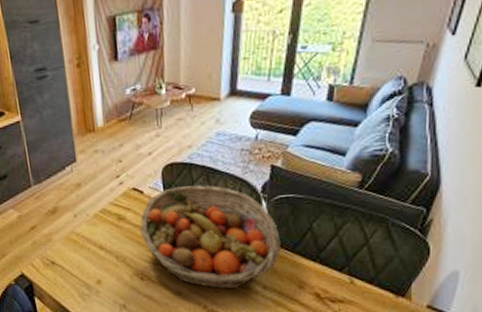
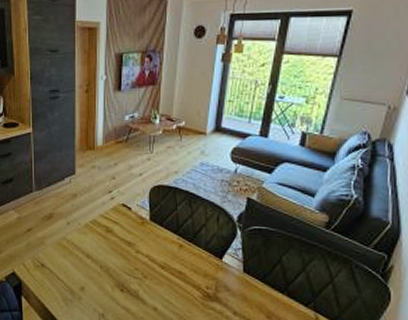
fruit basket: present [139,185,281,289] -> none [125,207,252,311]

